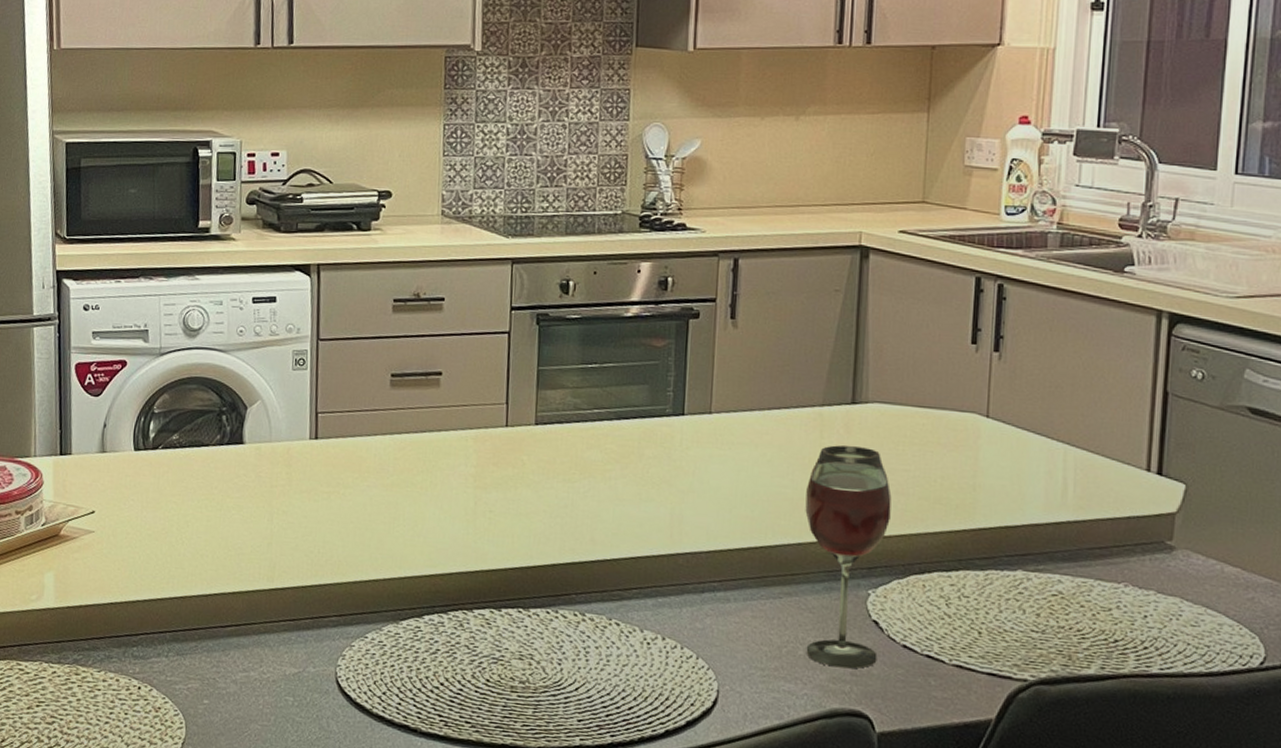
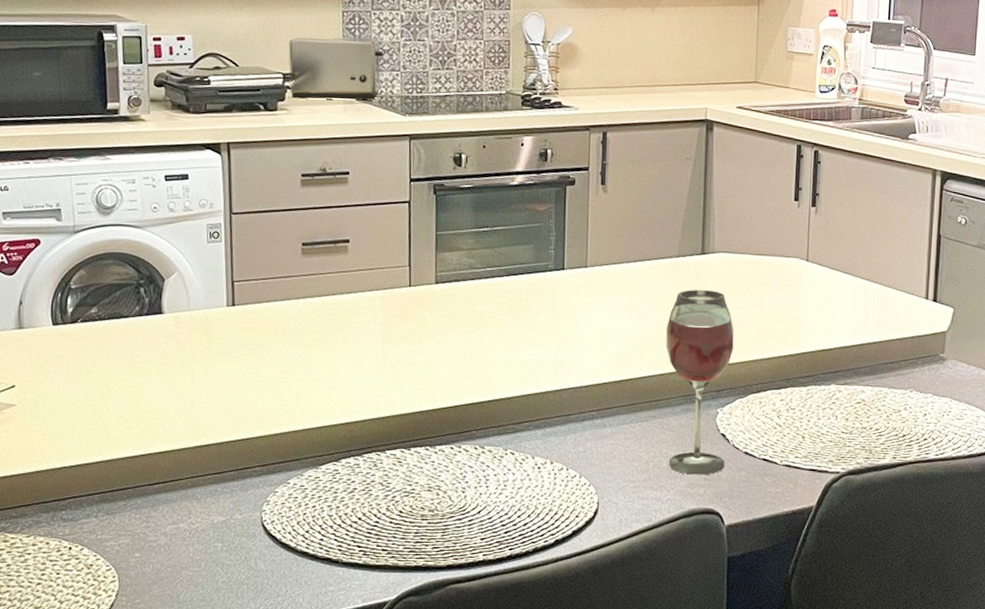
toaster: none [384,150,487,221] -> present [288,35,384,101]

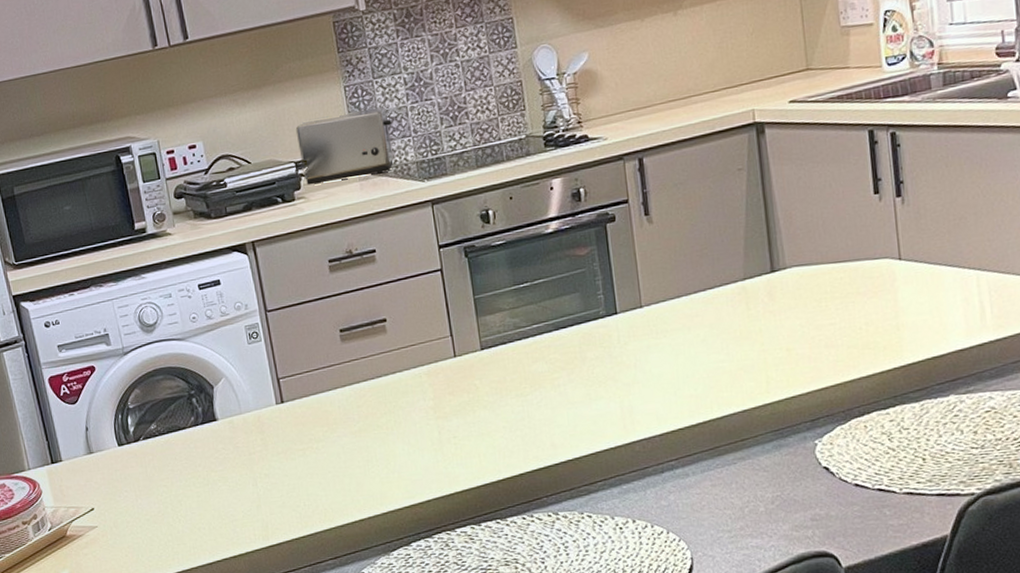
wineglass: present [666,289,734,475] -> none [742,310,834,517]

